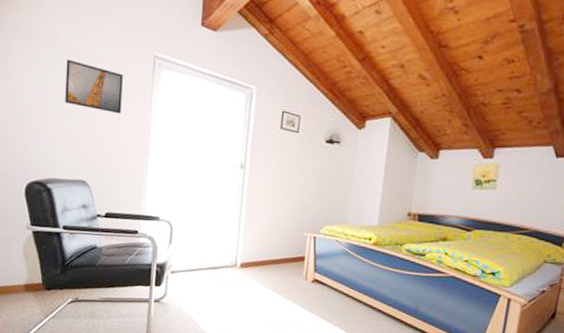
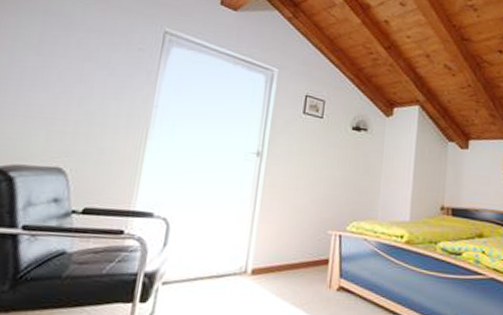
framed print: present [65,59,123,114] -> none [49,29,126,92]

